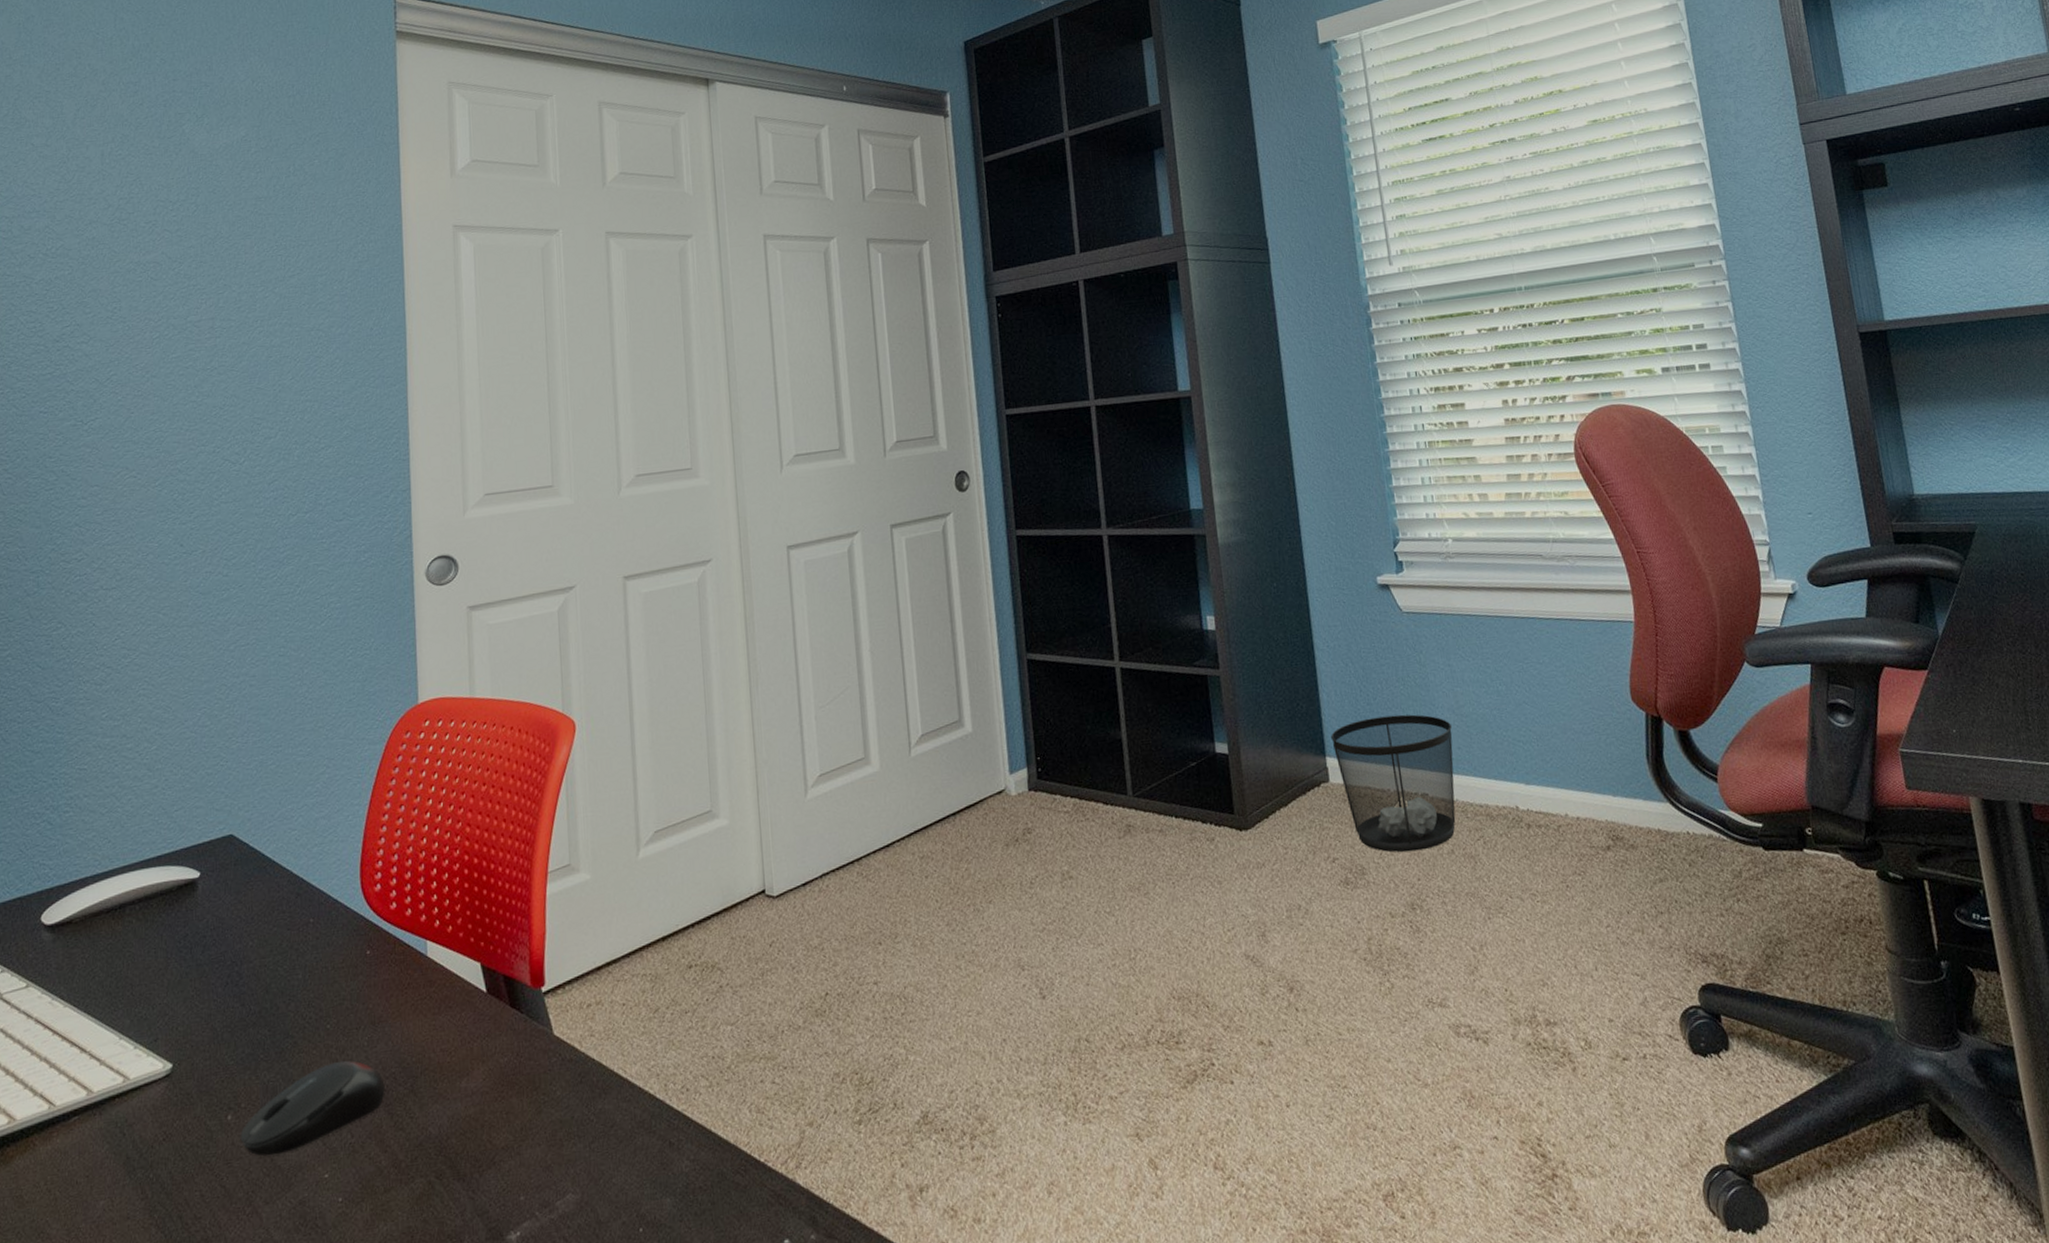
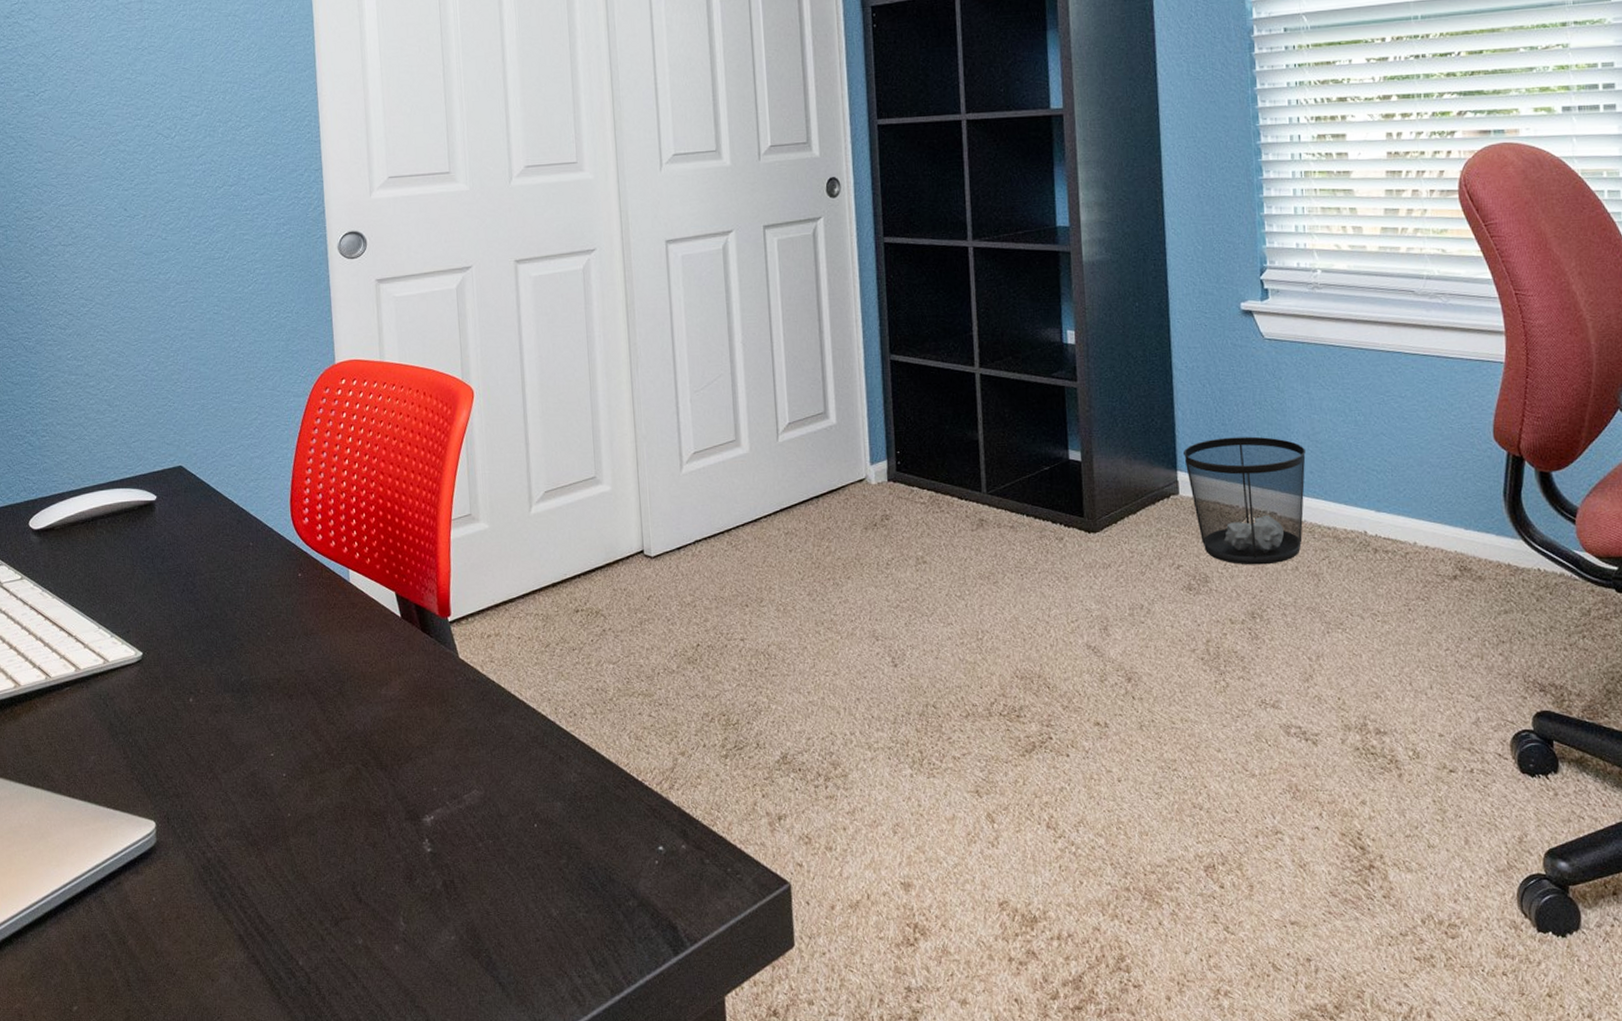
computer mouse: present [240,1060,385,1156] -> none [200,663,318,734]

